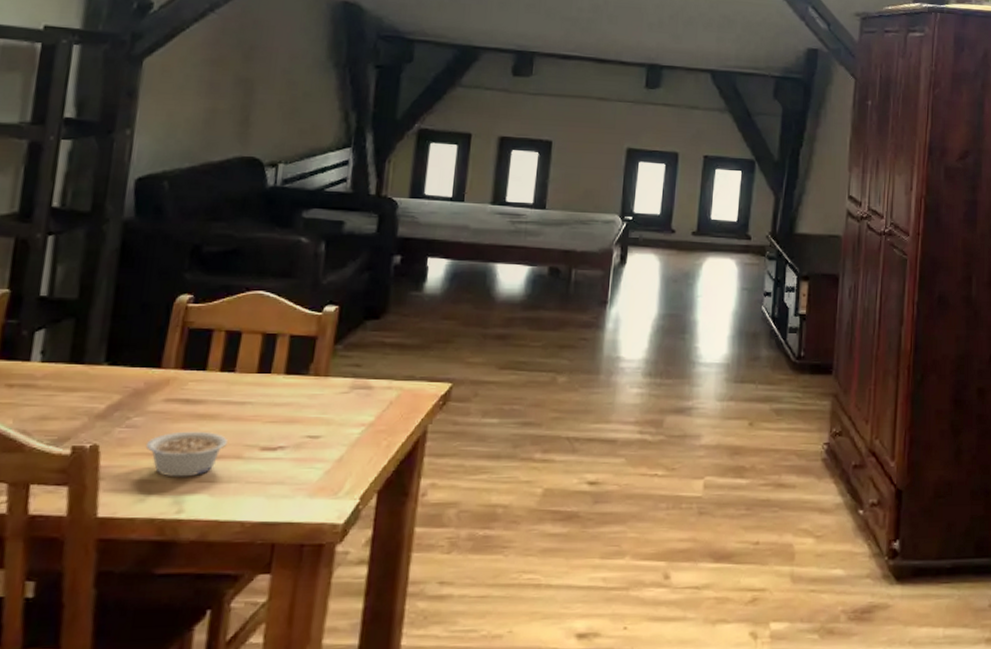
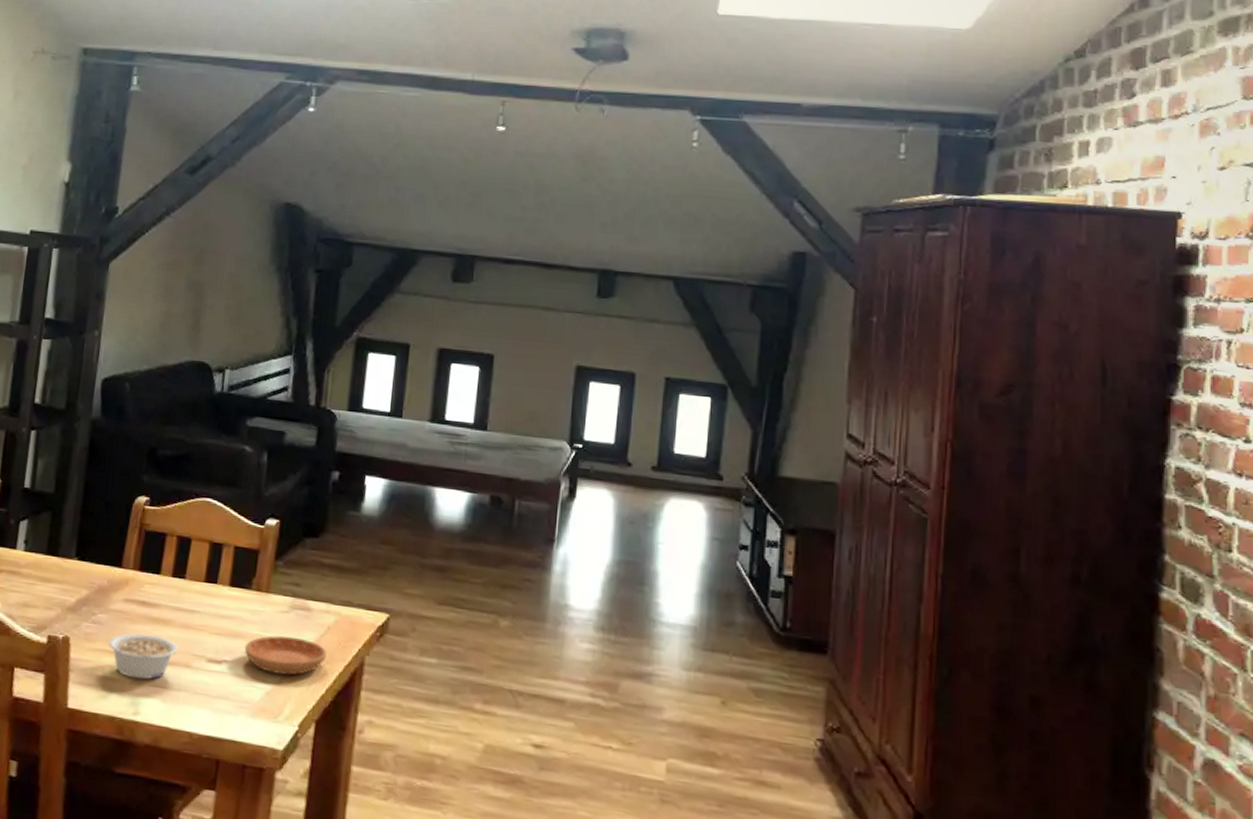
saucer: none [301,415,389,453] -> present [244,635,327,676]

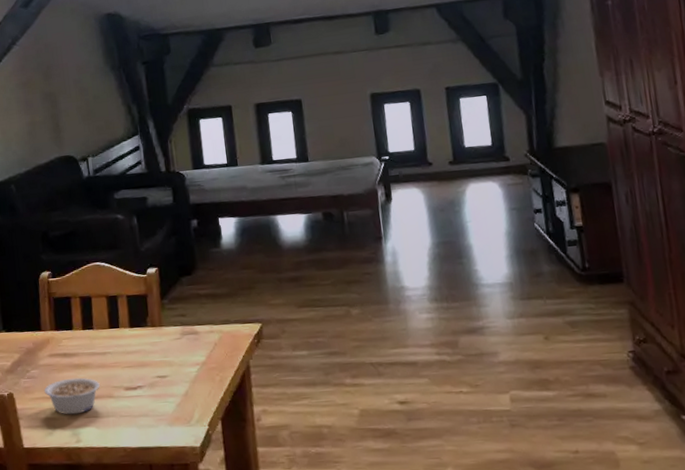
saucer: present [244,635,327,676] -> none [151,356,218,389]

